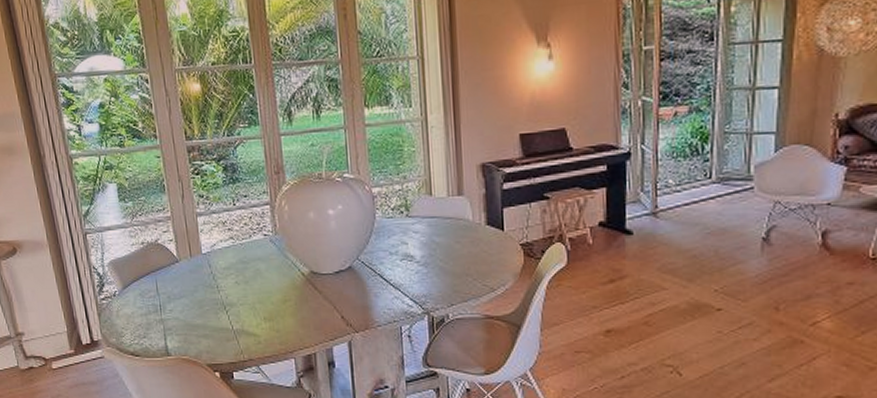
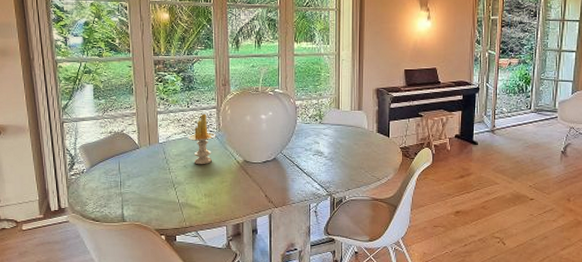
candle: none [237,212,272,280] -> present [188,113,216,165]

